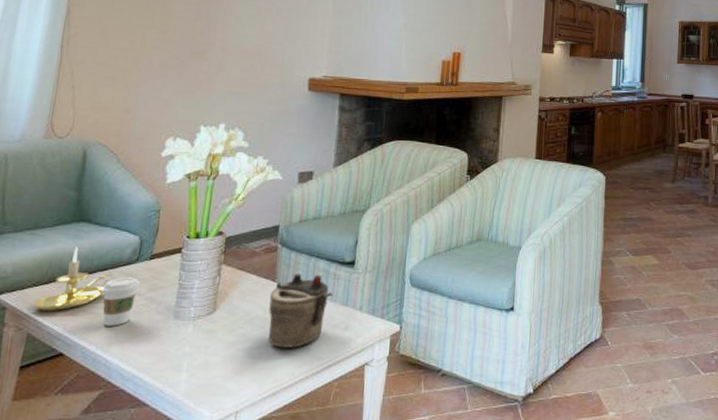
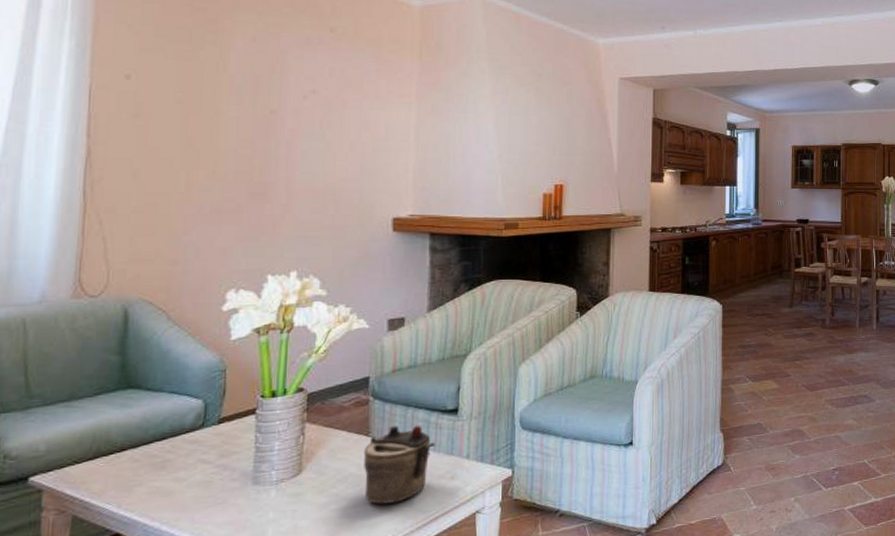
candle holder: present [33,246,113,311] -> none [77,416,174,490]
coffee cup: present [101,277,141,326] -> none [161,445,209,500]

